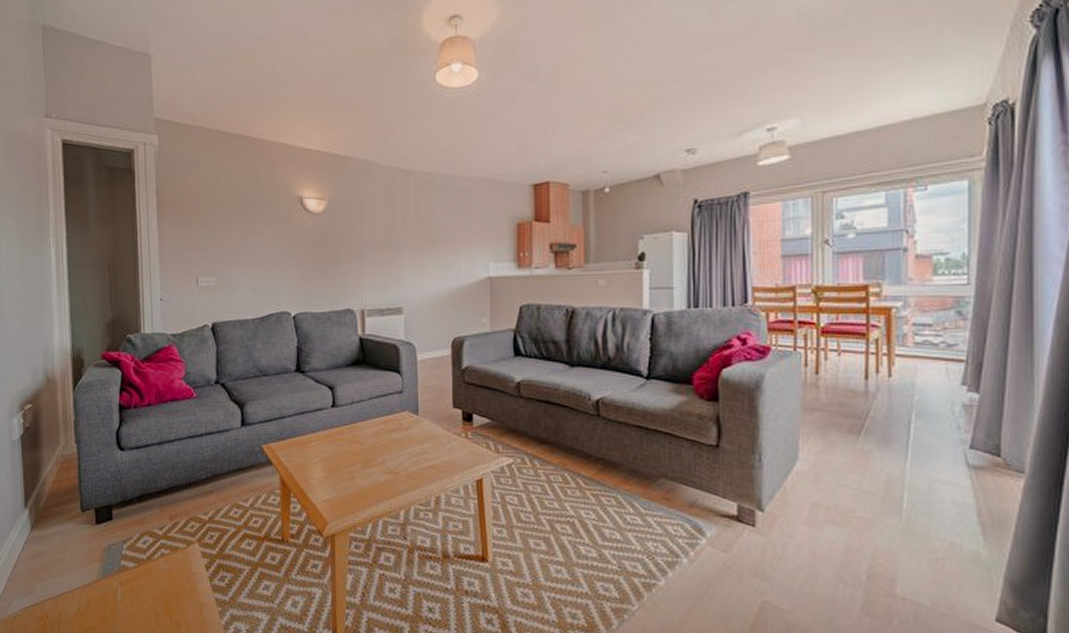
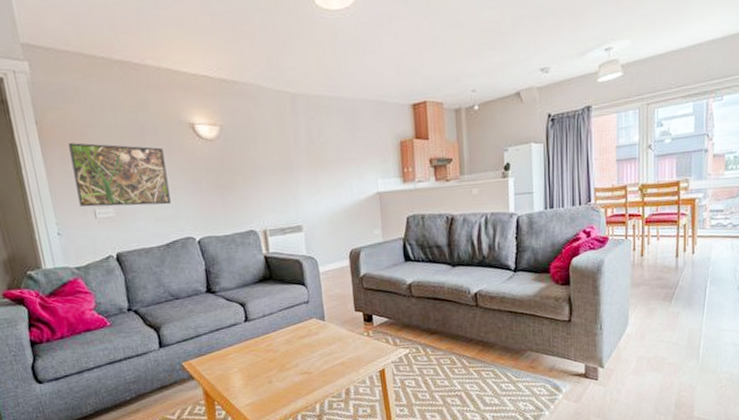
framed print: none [183,212,271,277] -> present [68,142,171,207]

